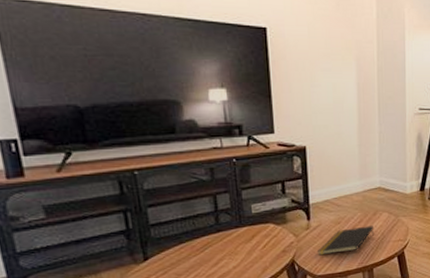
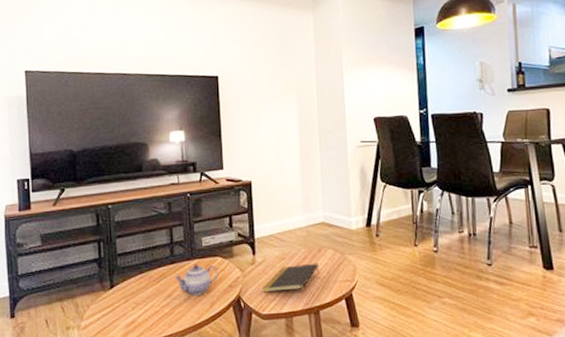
teapot: none [221,231,271,263] -> present [174,264,219,296]

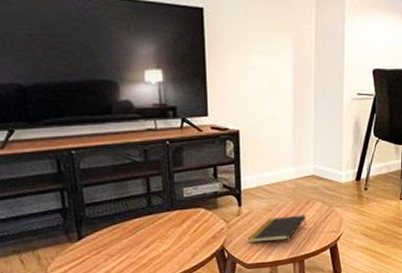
teapot: present [174,264,219,296] -> none [152,215,201,247]

